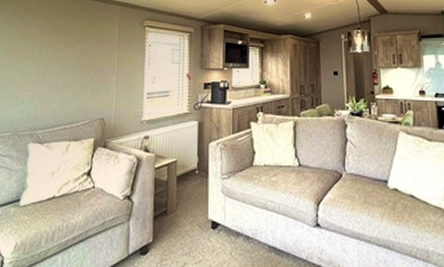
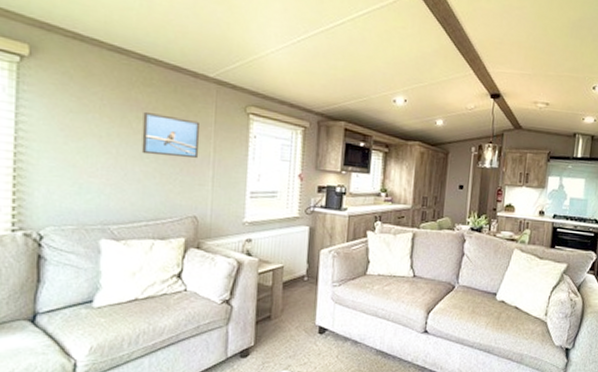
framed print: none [63,34,108,68] -> present [141,112,201,159]

